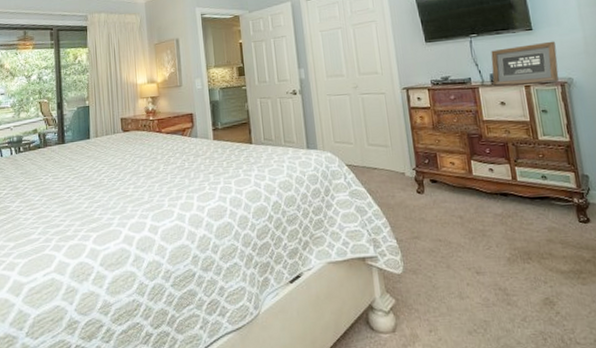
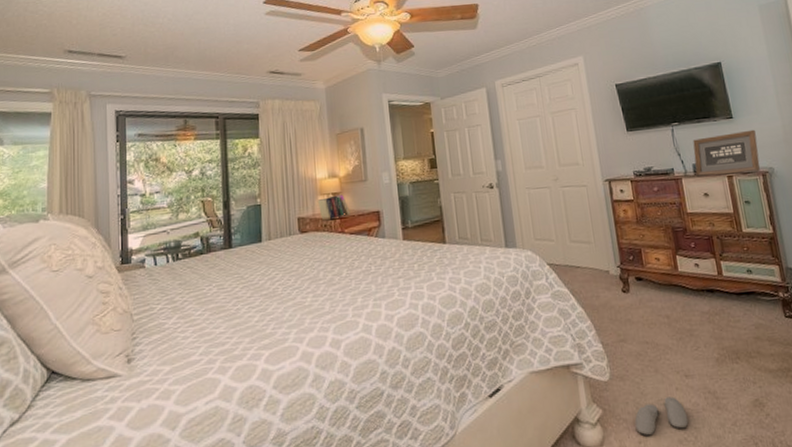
books: none [137,98,167,122] -> present [317,194,351,221]
slippers: none [426,291,479,326] -> present [634,396,689,436]

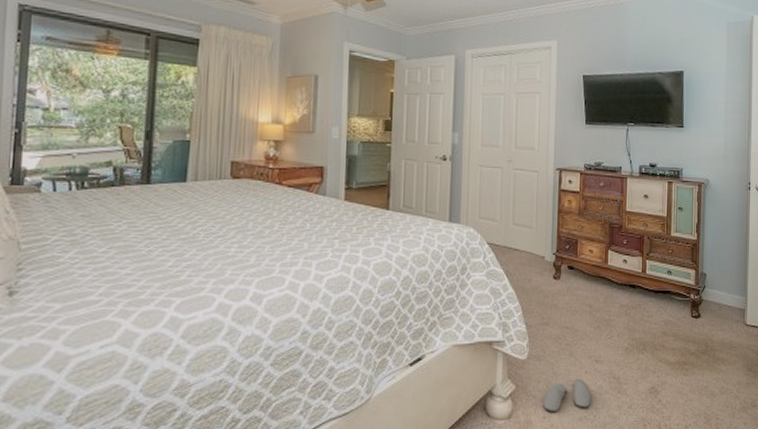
books: present [317,194,351,221] -> none [255,143,292,169]
picture frame: present [692,129,760,178] -> none [640,141,700,181]

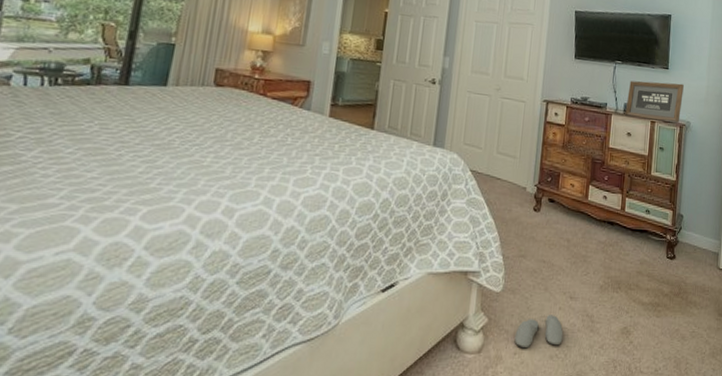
picture frame: none [640,141,700,181] -> present [625,80,684,123]

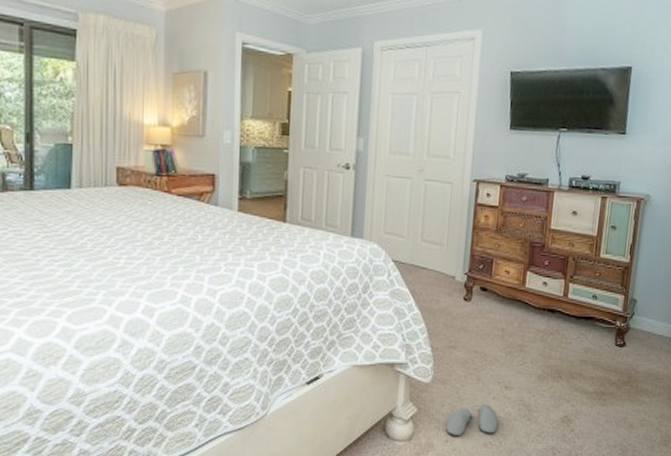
books: none [242,53,279,80] -> present [142,147,181,176]
picture frame: present [625,80,684,123] -> none [570,150,644,197]

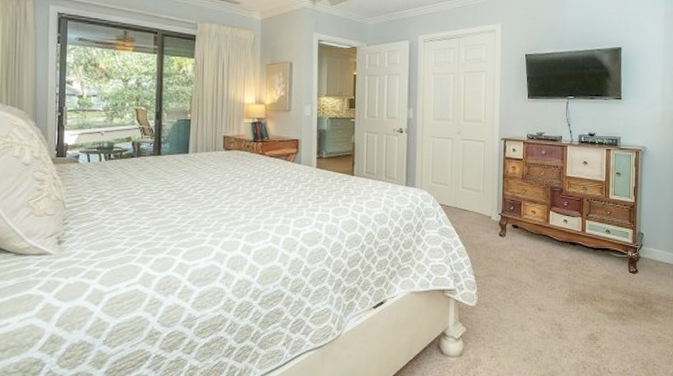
slippers: present [445,404,498,437] -> none [490,324,534,353]

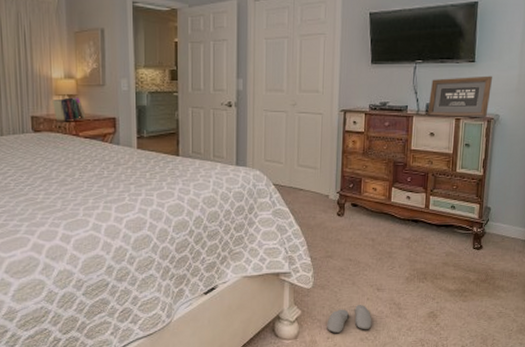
slippers: none [490,324,534,353] -> present [327,305,372,334]
picture frame: none [580,111,638,149] -> present [427,75,492,117]

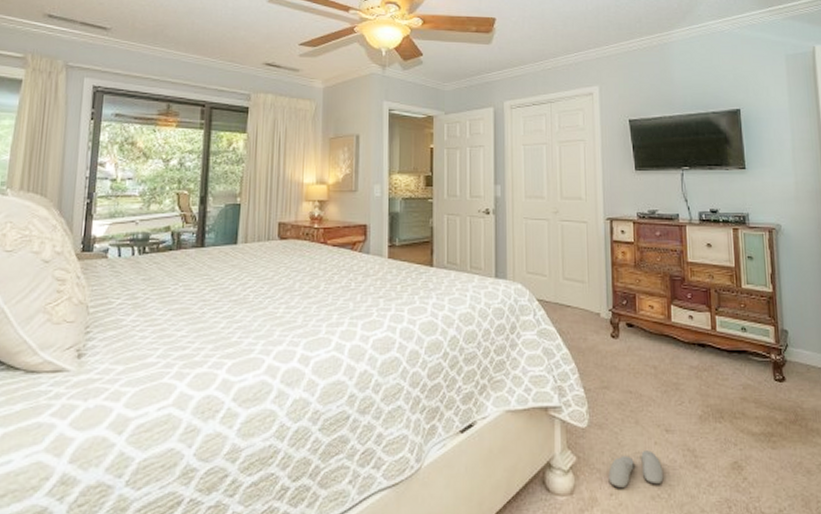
books: present [52,97,86,122] -> none [301,203,336,229]
picture frame: present [427,75,492,117] -> none [701,183,768,227]

